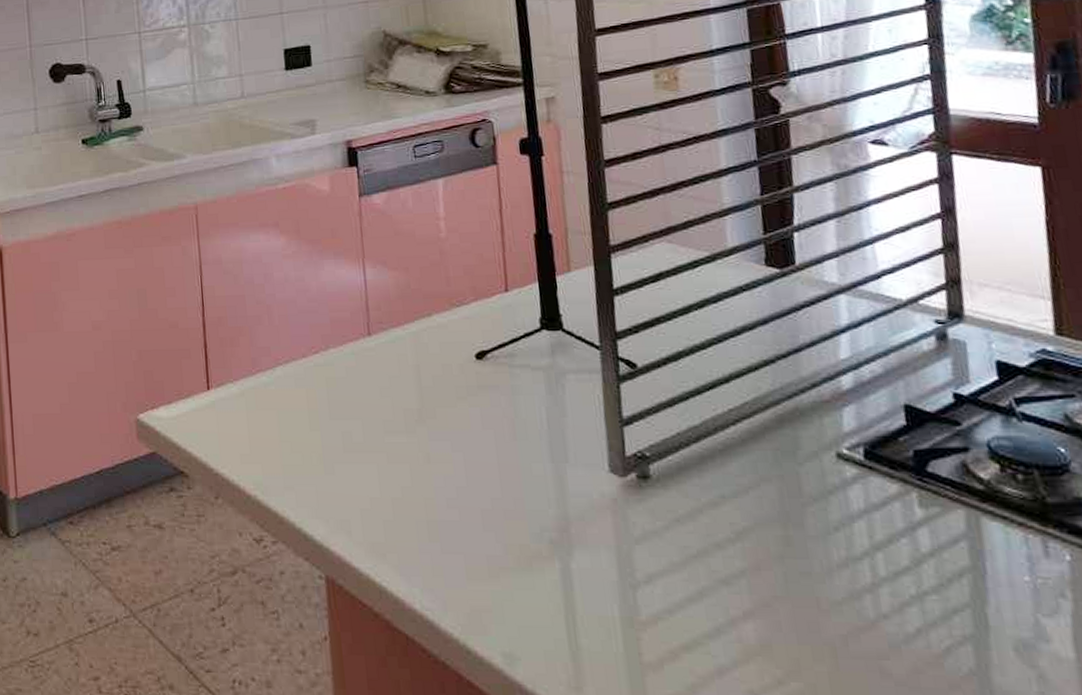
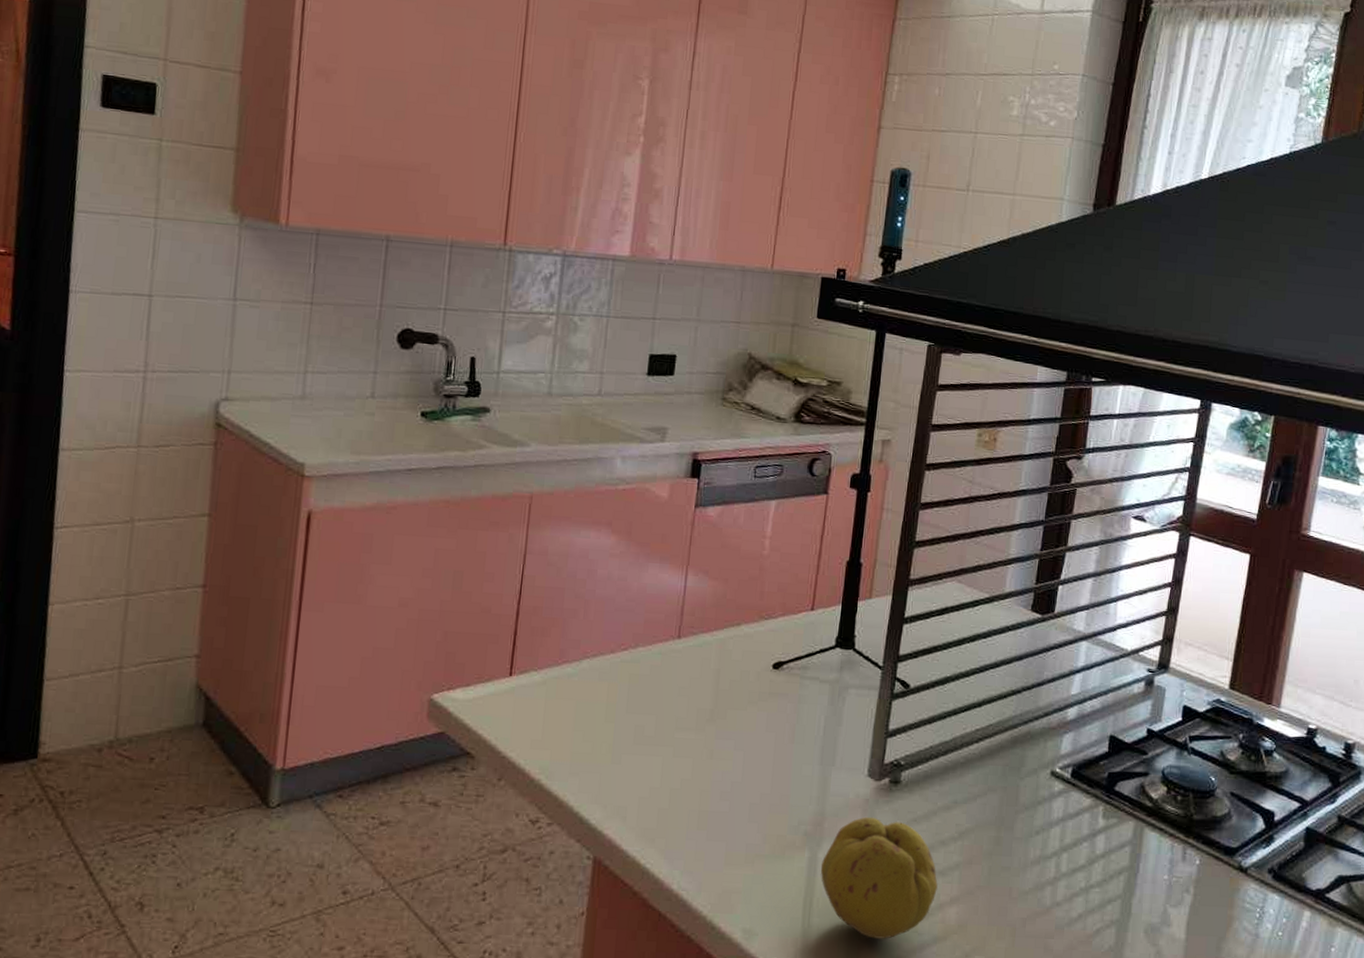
fruit: none [576,519,724,663] -> present [820,816,938,939]

